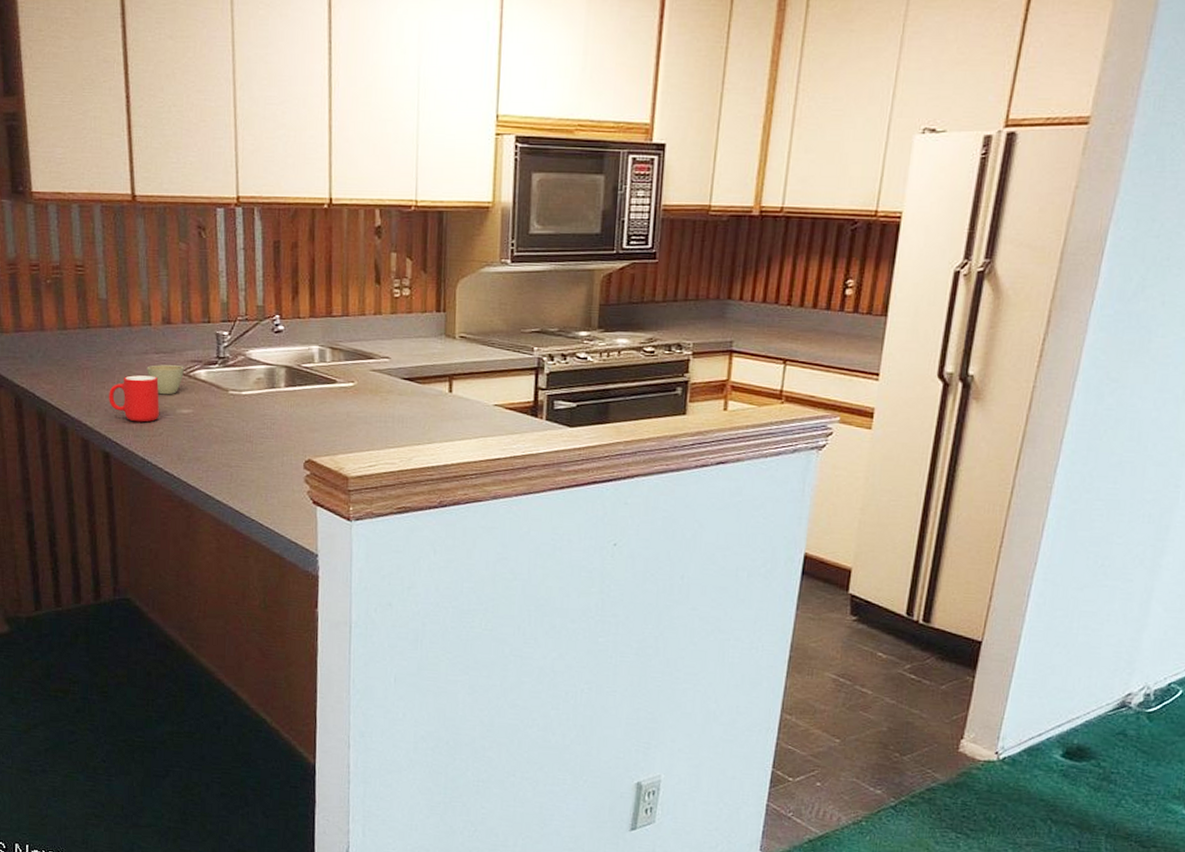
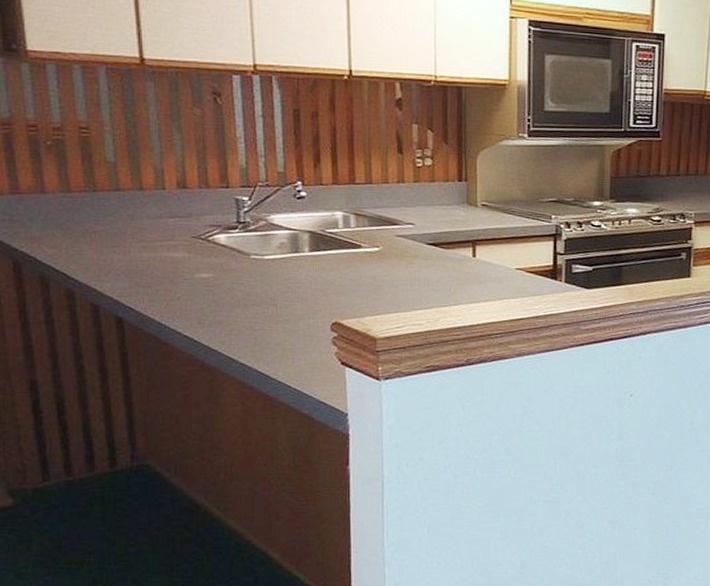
cup: present [109,375,159,423] -> none [120,239,176,287]
cup: present [147,365,184,395] -> none [161,229,202,259]

